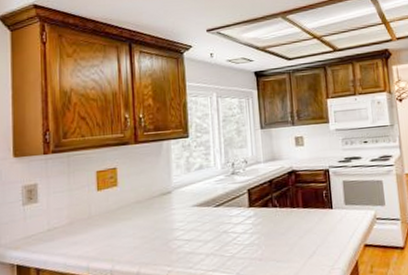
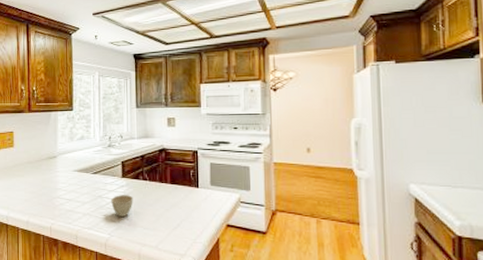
cup: none [238,226,263,253] -> present [111,195,133,218]

